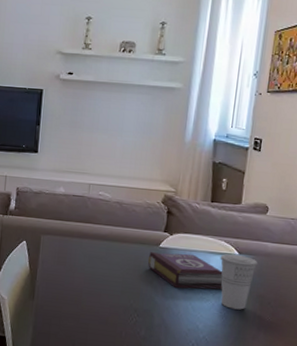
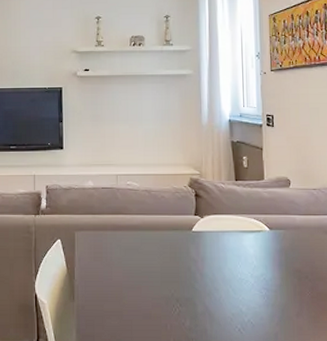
book: present [148,251,223,290] -> none [183,235,259,272]
cup: present [220,253,258,310] -> none [252,230,290,287]

